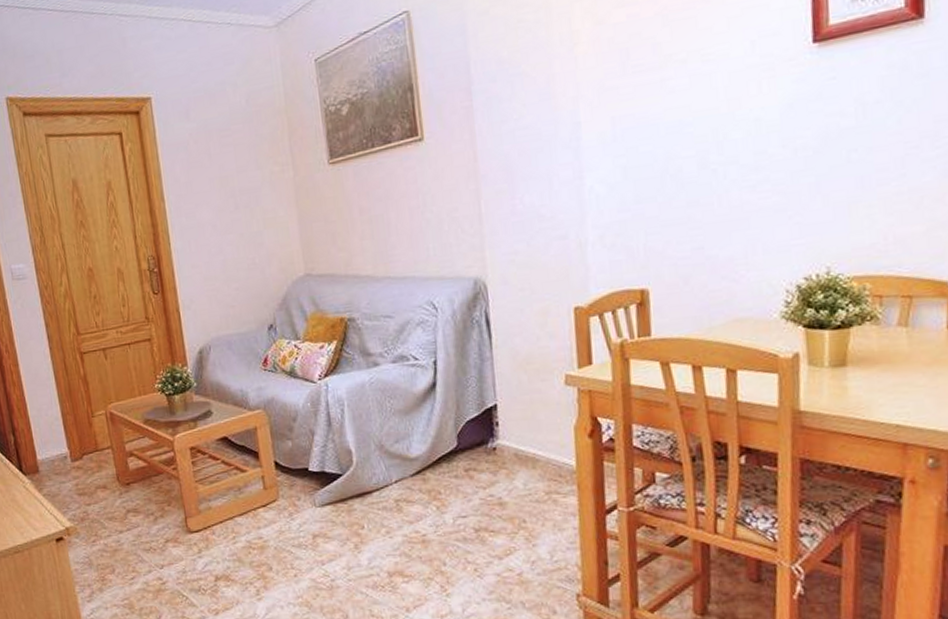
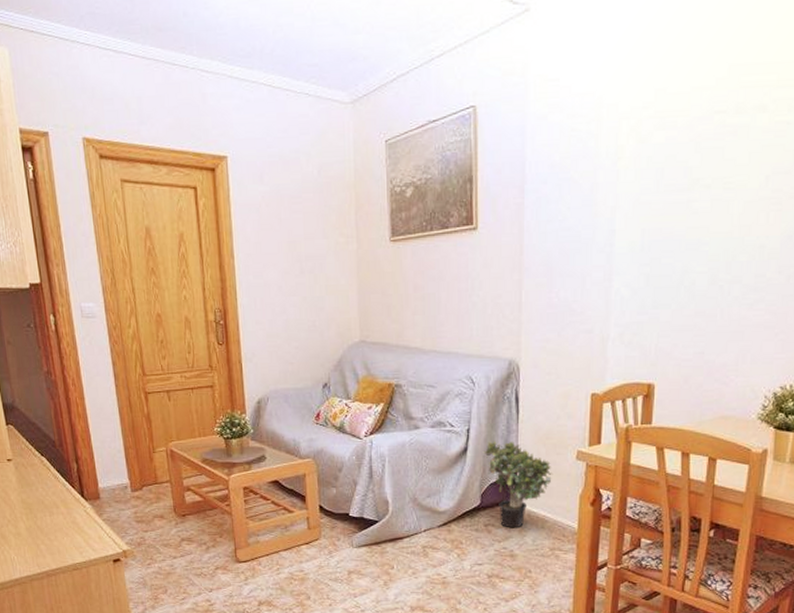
potted plant: none [454,370,540,472] -> present [482,441,554,528]

